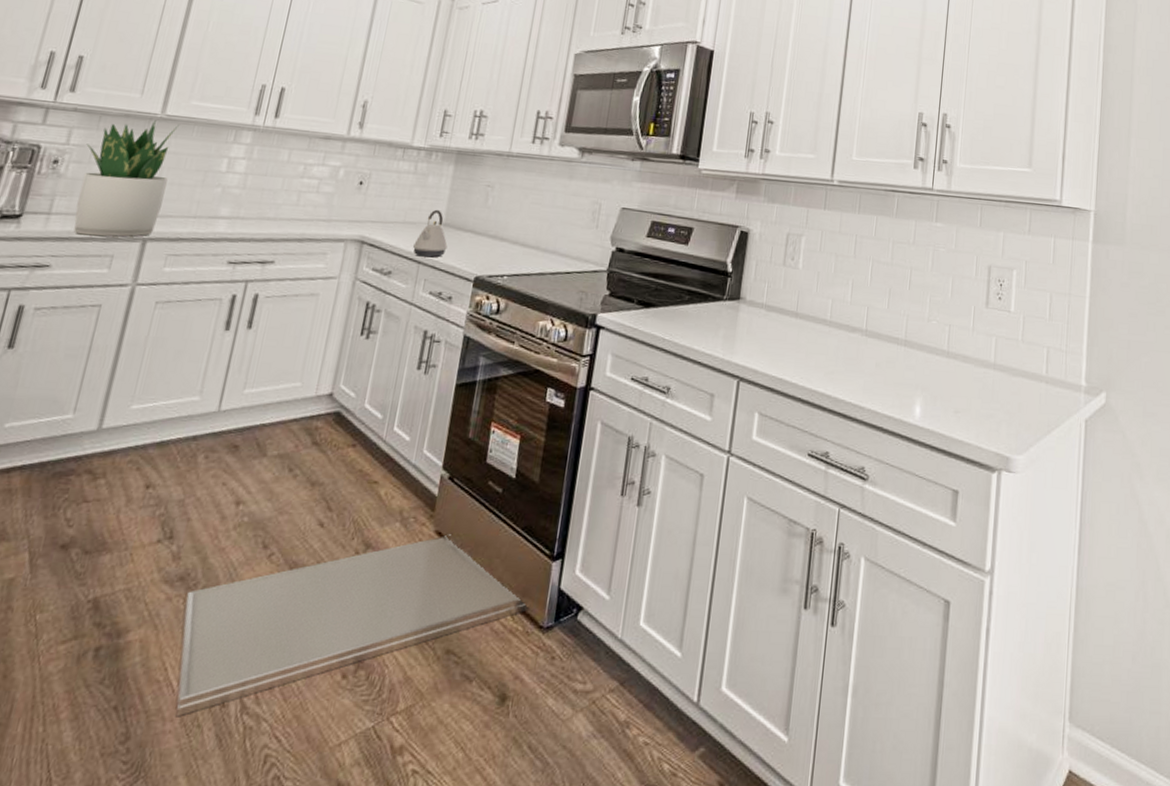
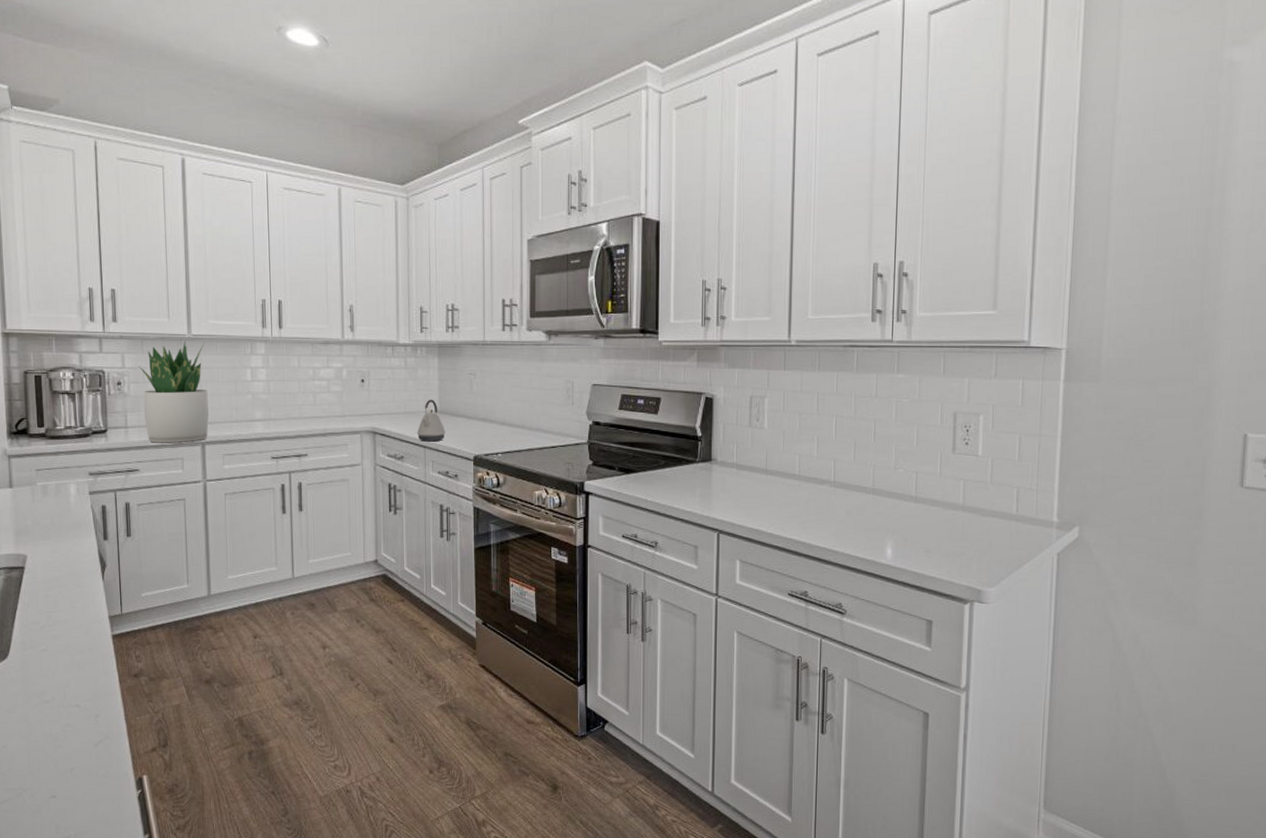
floor mat: present [175,534,531,717] -> none [303,667,565,799]

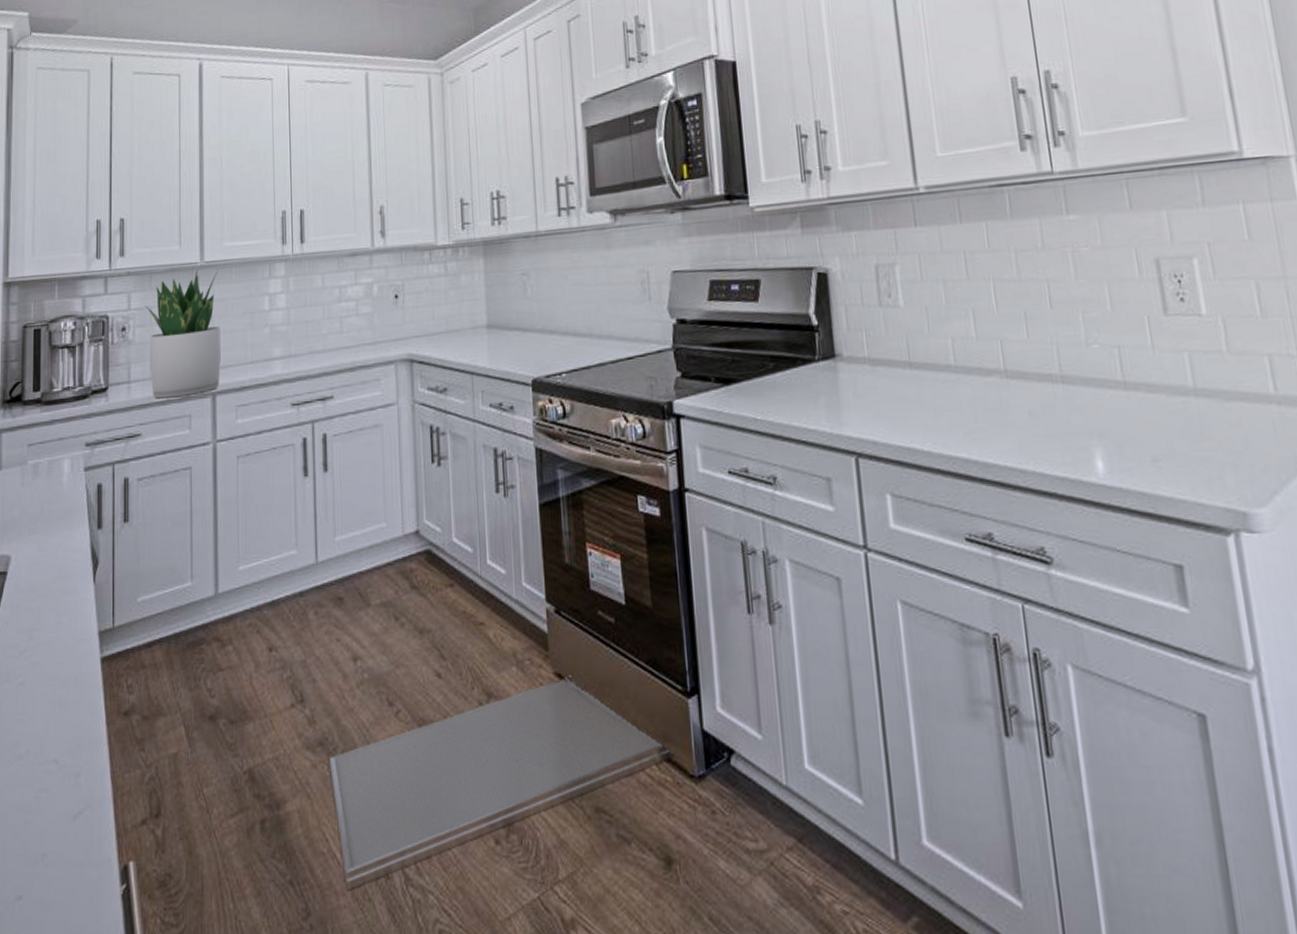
floor mat: none [303,667,565,799] -> present [330,675,675,891]
kettle: present [417,399,446,442] -> none [462,311,496,367]

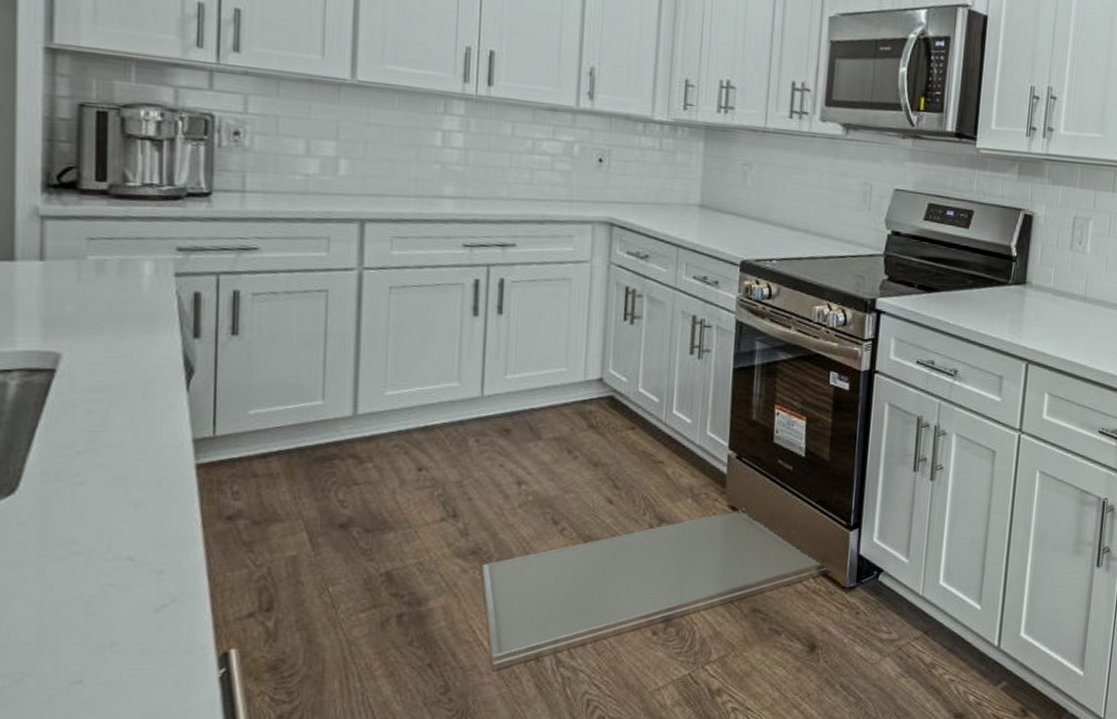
planter: present [145,269,221,399] -> none [269,87,376,218]

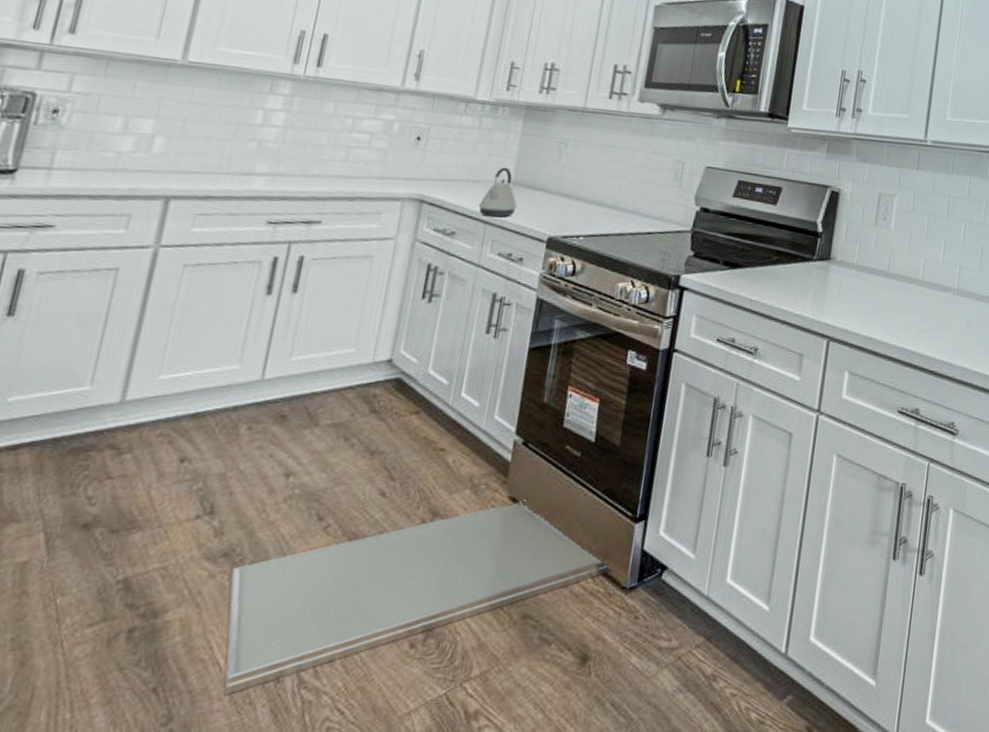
kettle: none [669,189,707,241] -> present [479,167,517,218]

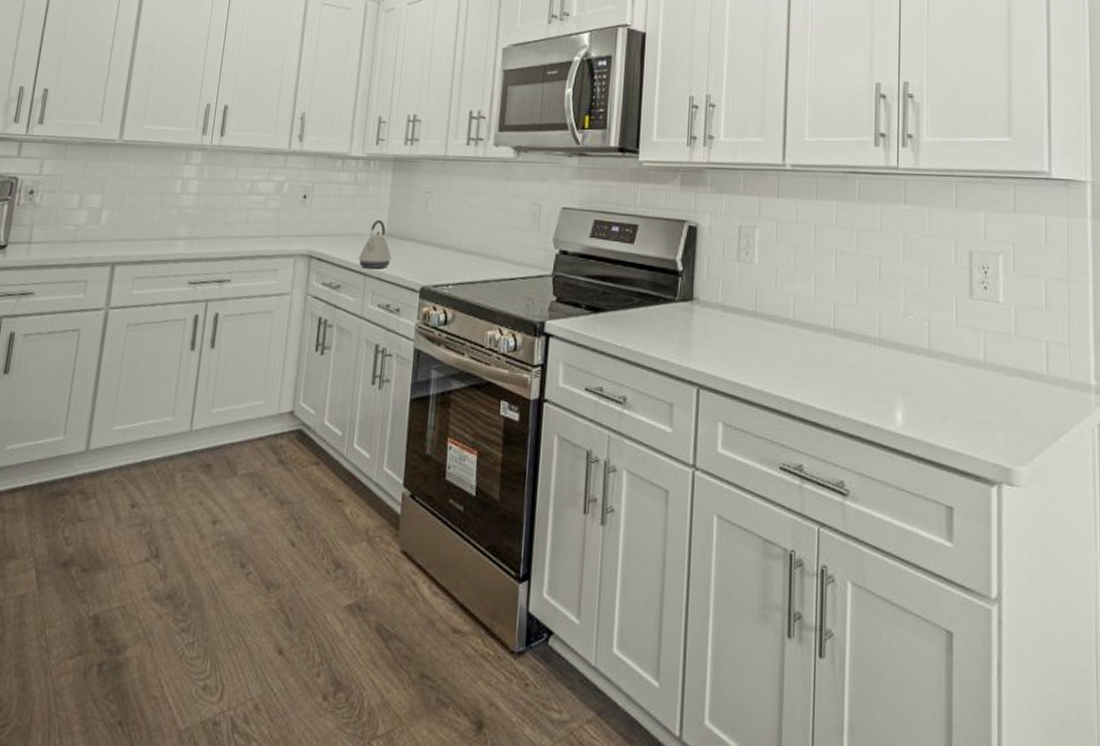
floor mat: present [223,500,613,696] -> none [173,554,501,734]

